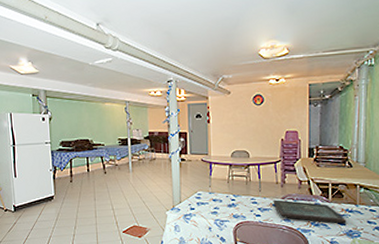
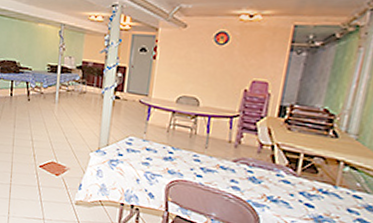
board game: present [273,199,347,223] -> none [220,161,317,206]

